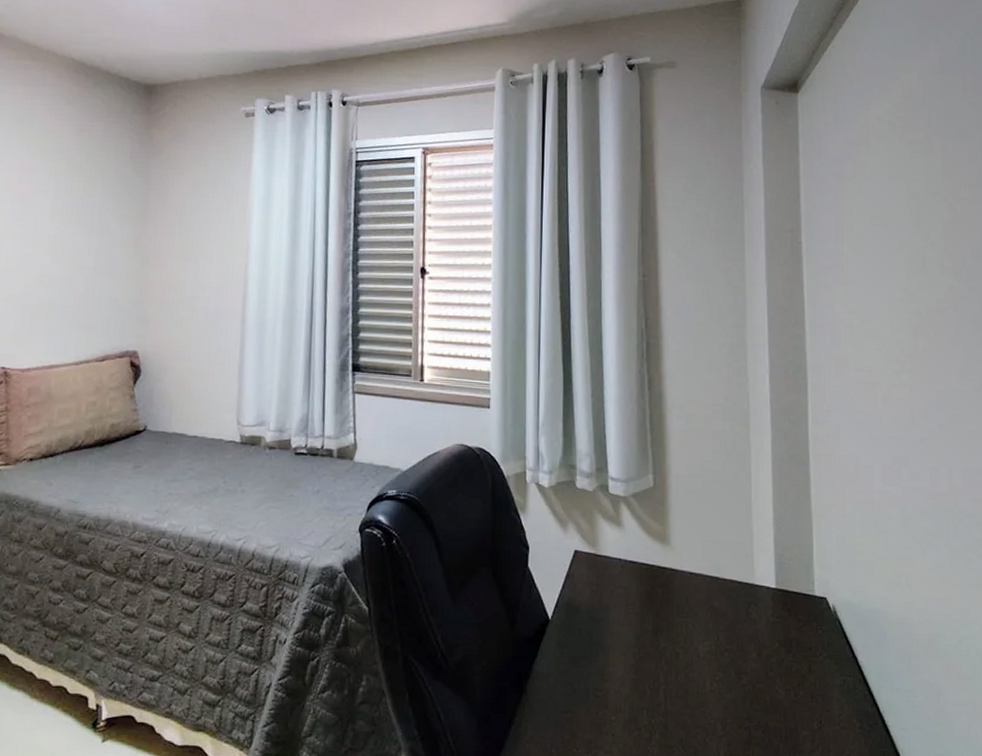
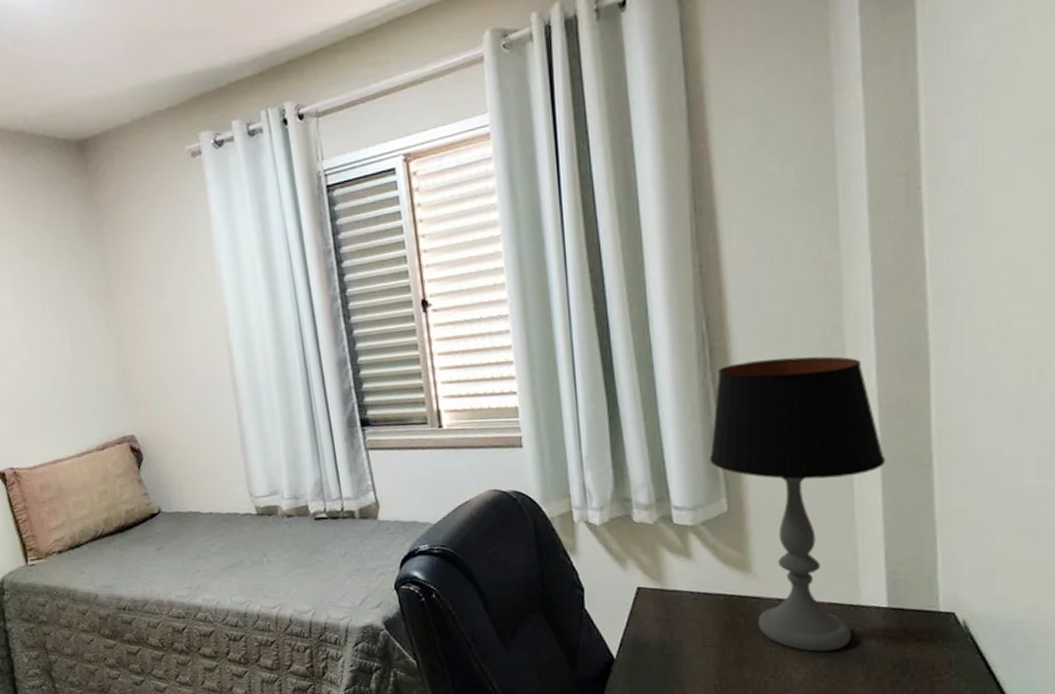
table lamp: none [642,358,775,626] -> present [710,356,886,652]

